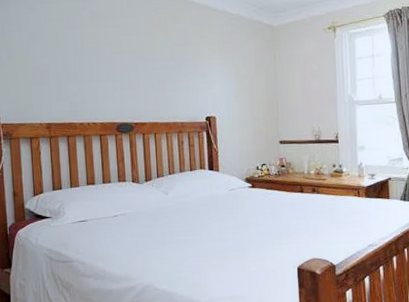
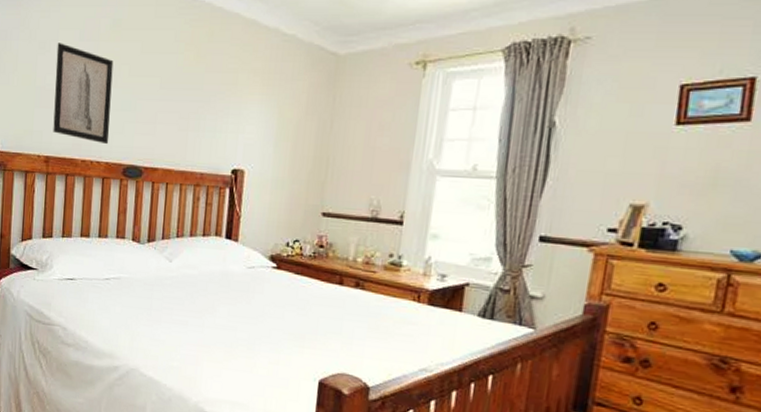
wall art: none [46,32,102,109] -> present [53,43,114,145]

